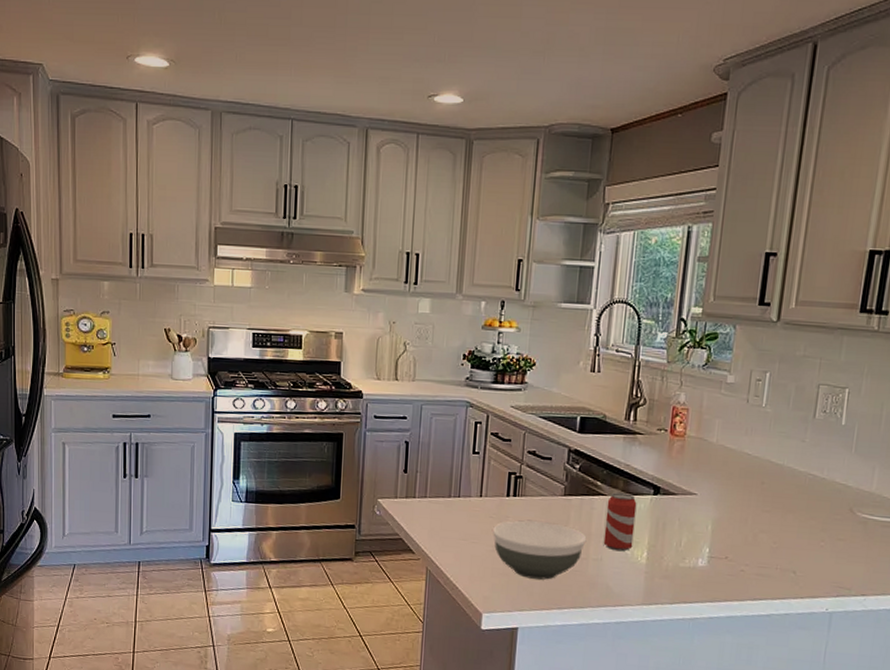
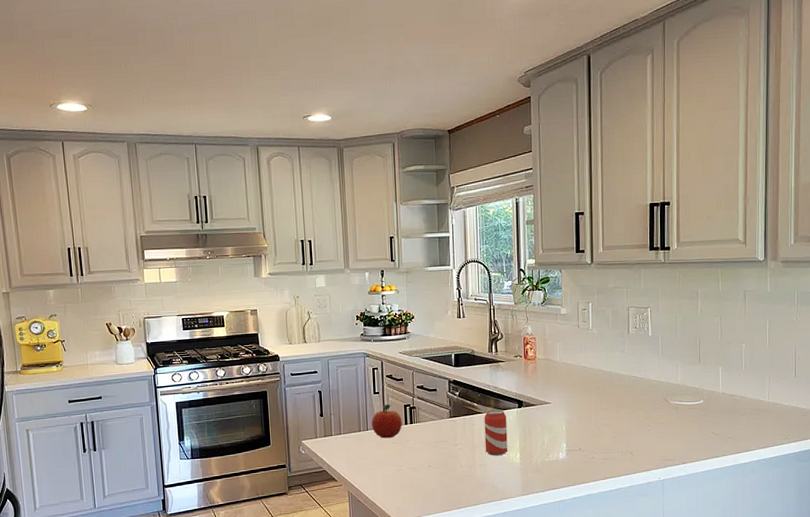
fruit: none [464,469,504,511] -> present [371,404,403,439]
bowl: present [492,520,587,580] -> none [397,440,472,488]

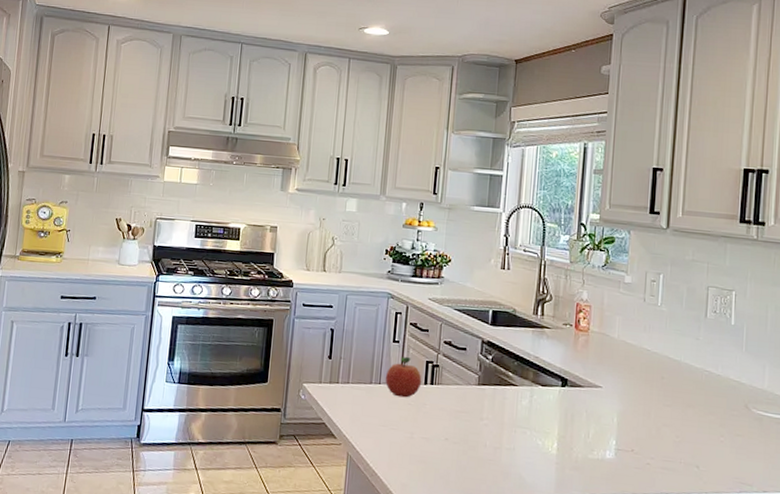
beverage can: present [484,409,508,456] -> none [515,383,546,442]

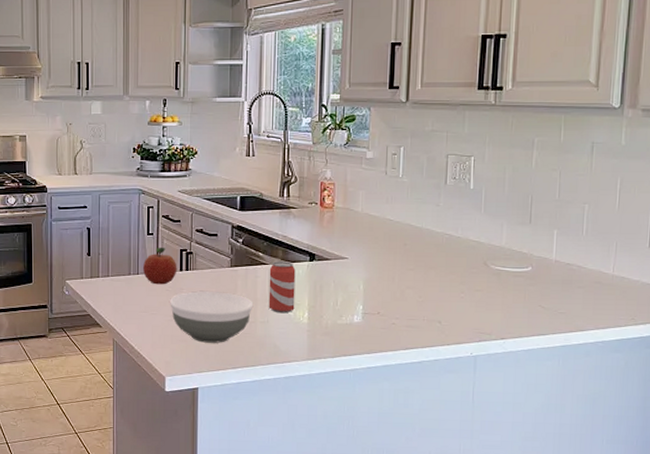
bowl: none [410,408,500,469] -> present [169,291,254,343]
beverage can: none [515,383,546,442] -> present [268,261,296,314]

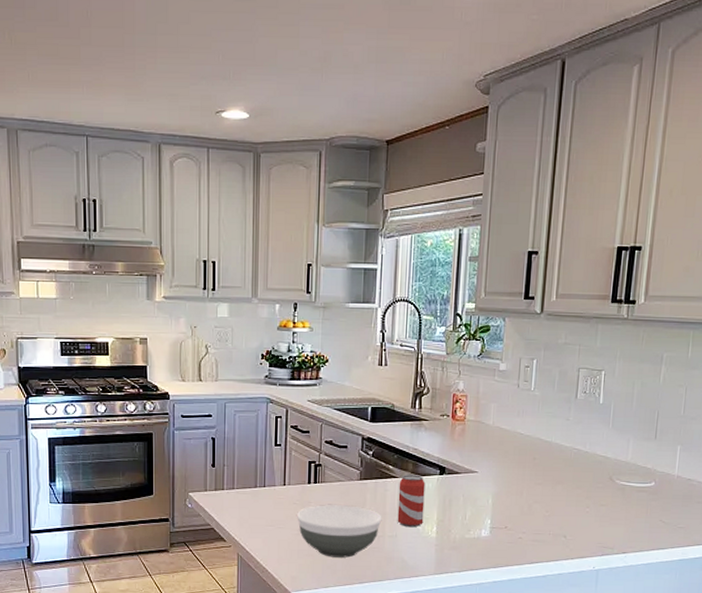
fruit: present [142,248,178,285] -> none [269,459,306,498]

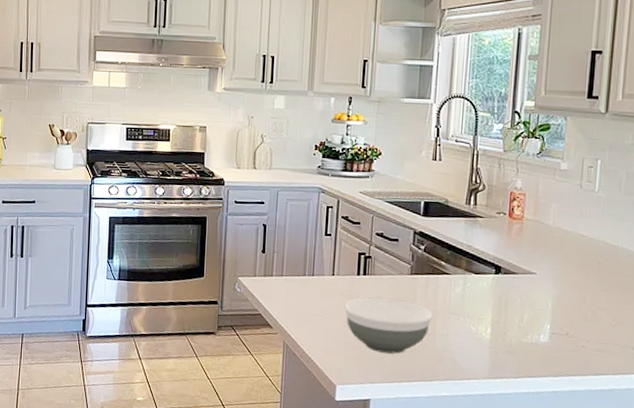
beverage can: present [397,474,425,528] -> none [449,272,480,327]

